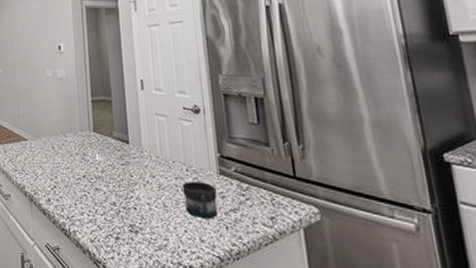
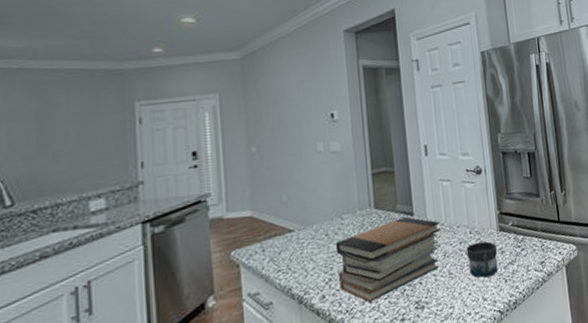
book stack: none [59,143,155,215] -> present [335,216,440,303]

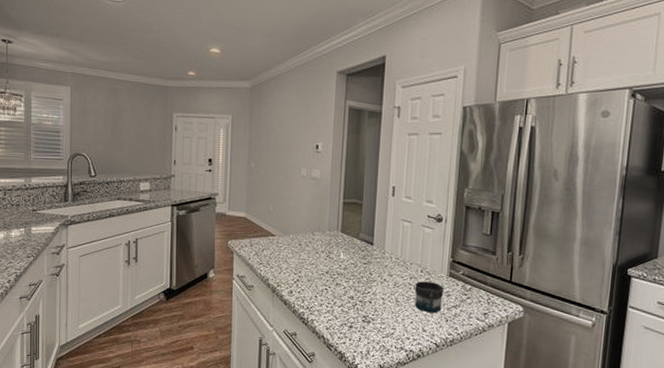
book stack: present [335,216,440,303] -> none [304,244,395,306]

